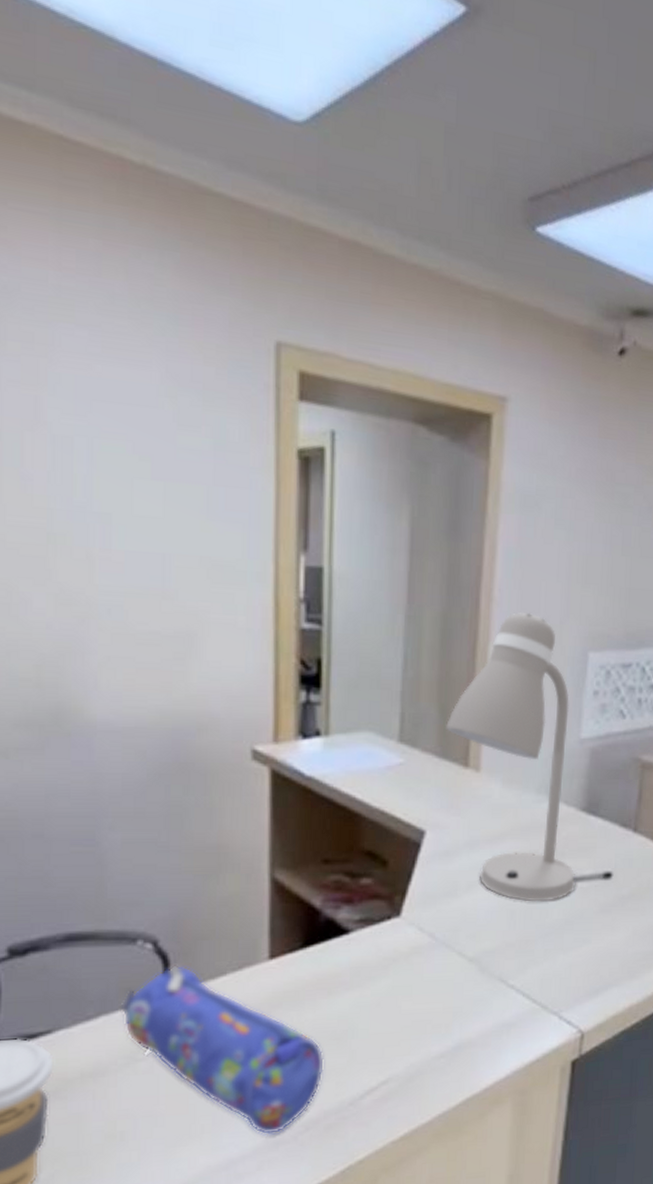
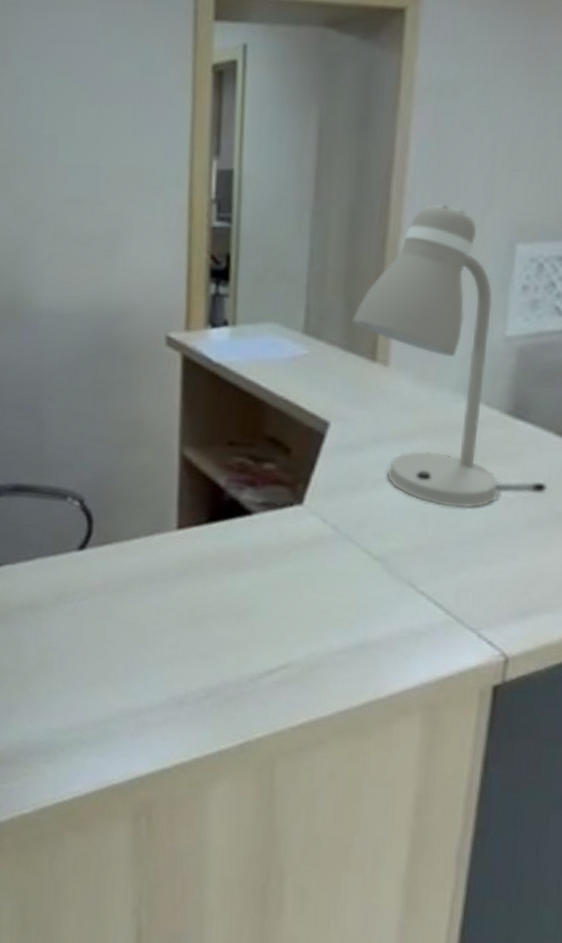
pencil case: present [118,965,325,1135] -> none [51,523,227,694]

